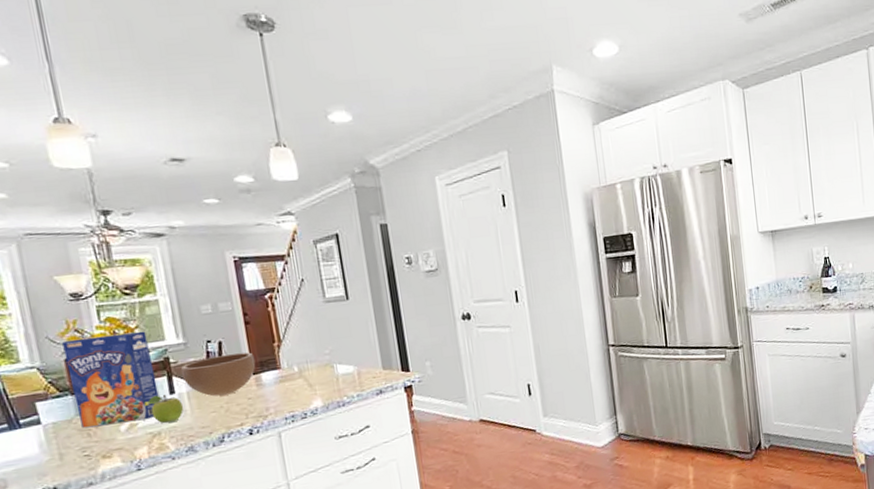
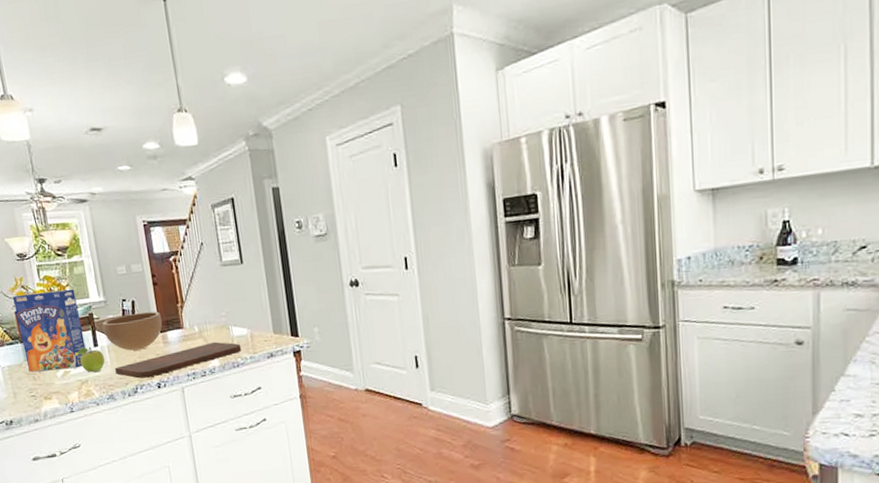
cutting board: none [196,381,348,426] -> present [115,341,242,379]

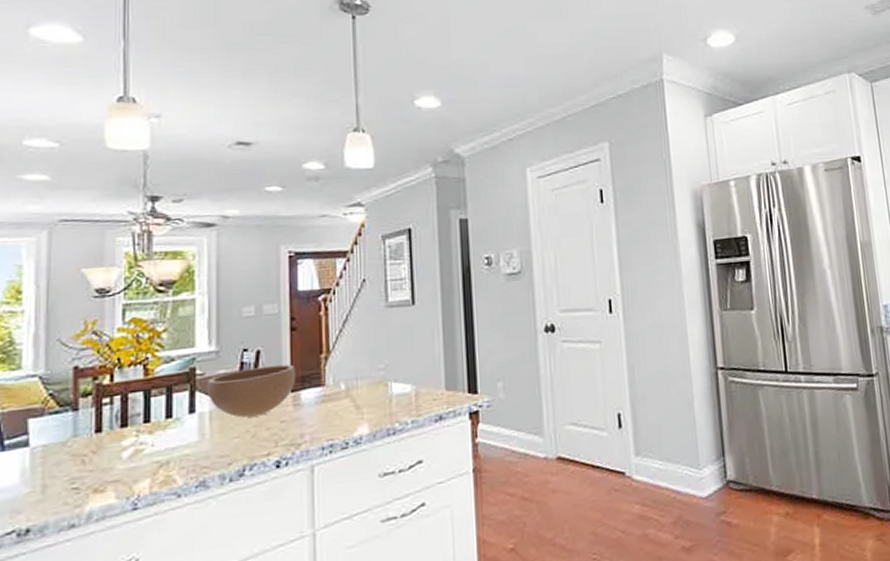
cereal box: present [13,289,86,373] -> none [74,335,176,454]
fruit: present [77,347,105,372] -> none [161,414,203,450]
cutting board: present [115,341,242,379] -> none [216,402,401,456]

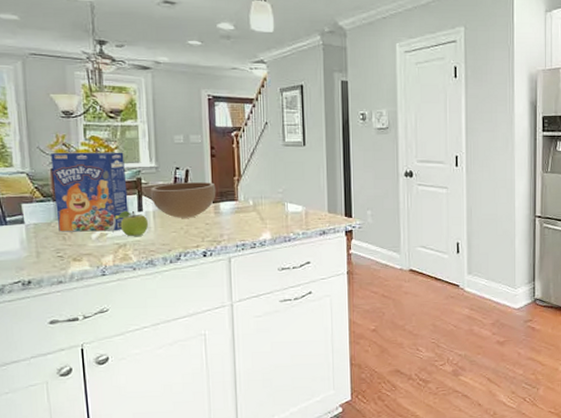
cereal box: none [74,335,176,454] -> present [51,152,129,232]
fruit: none [161,414,203,450] -> present [118,210,149,236]

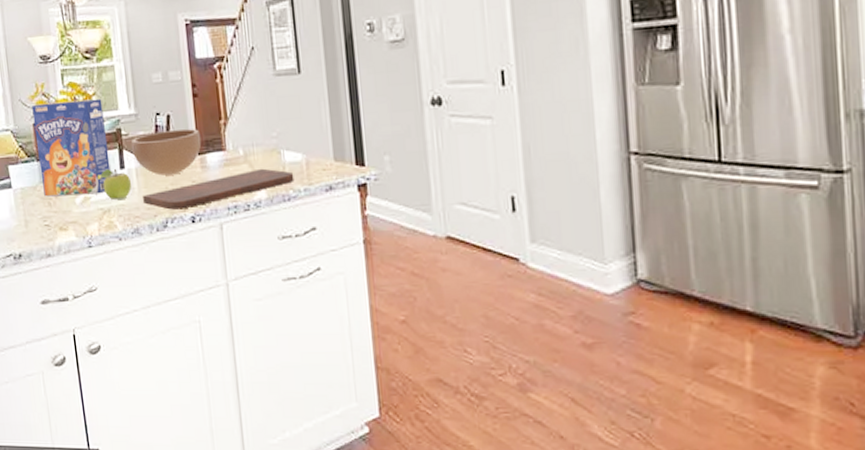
cutting board: none [159,216,295,246] -> present [143,168,294,210]

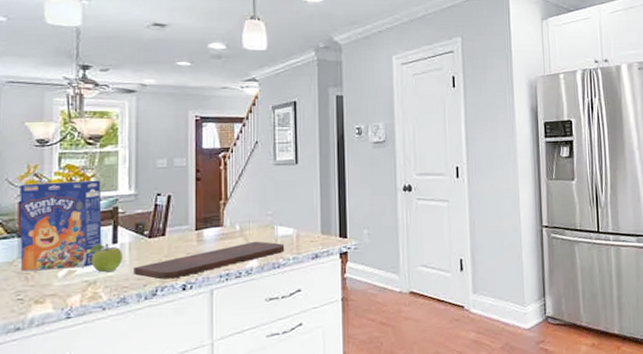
bowl: present [131,129,202,176] -> none [127,208,200,249]

